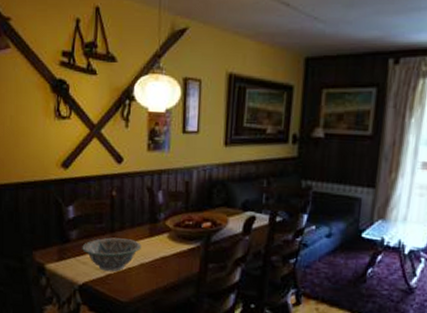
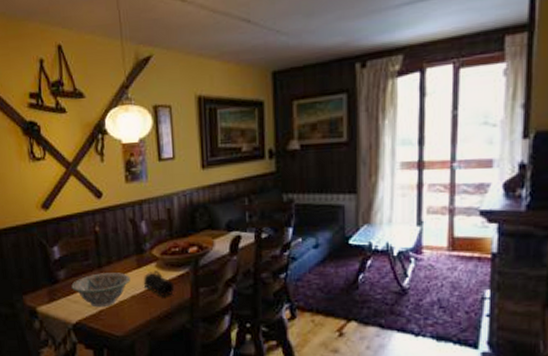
pencil case: none [153,241,185,268] -> present [143,270,175,296]

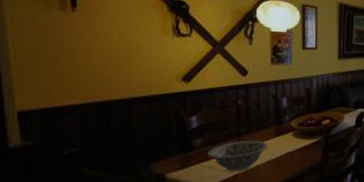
pencil case: present [143,270,175,296] -> none [279,139,308,160]

